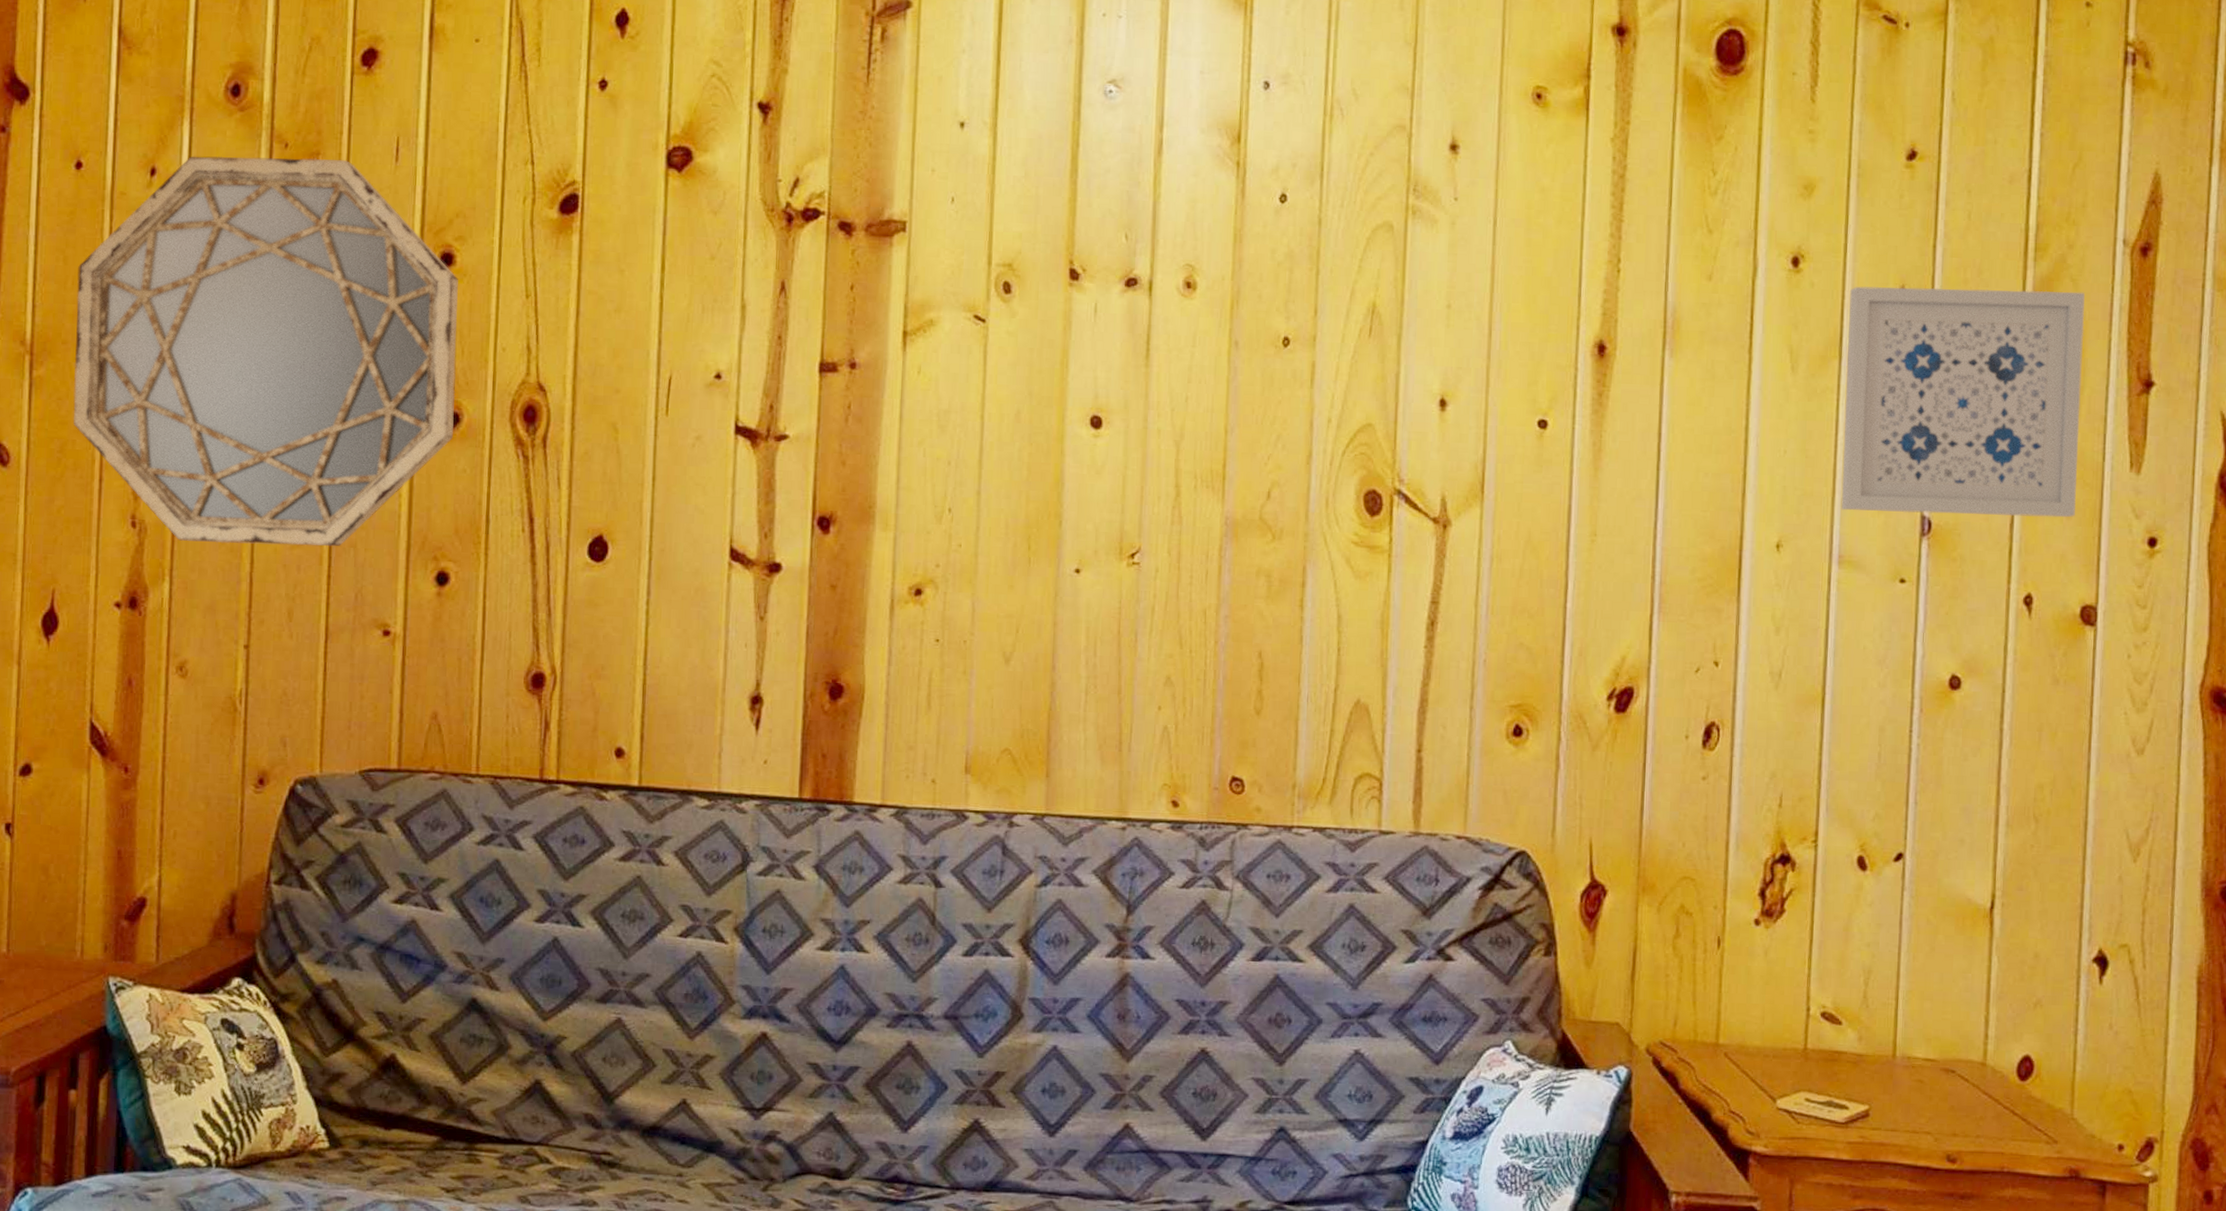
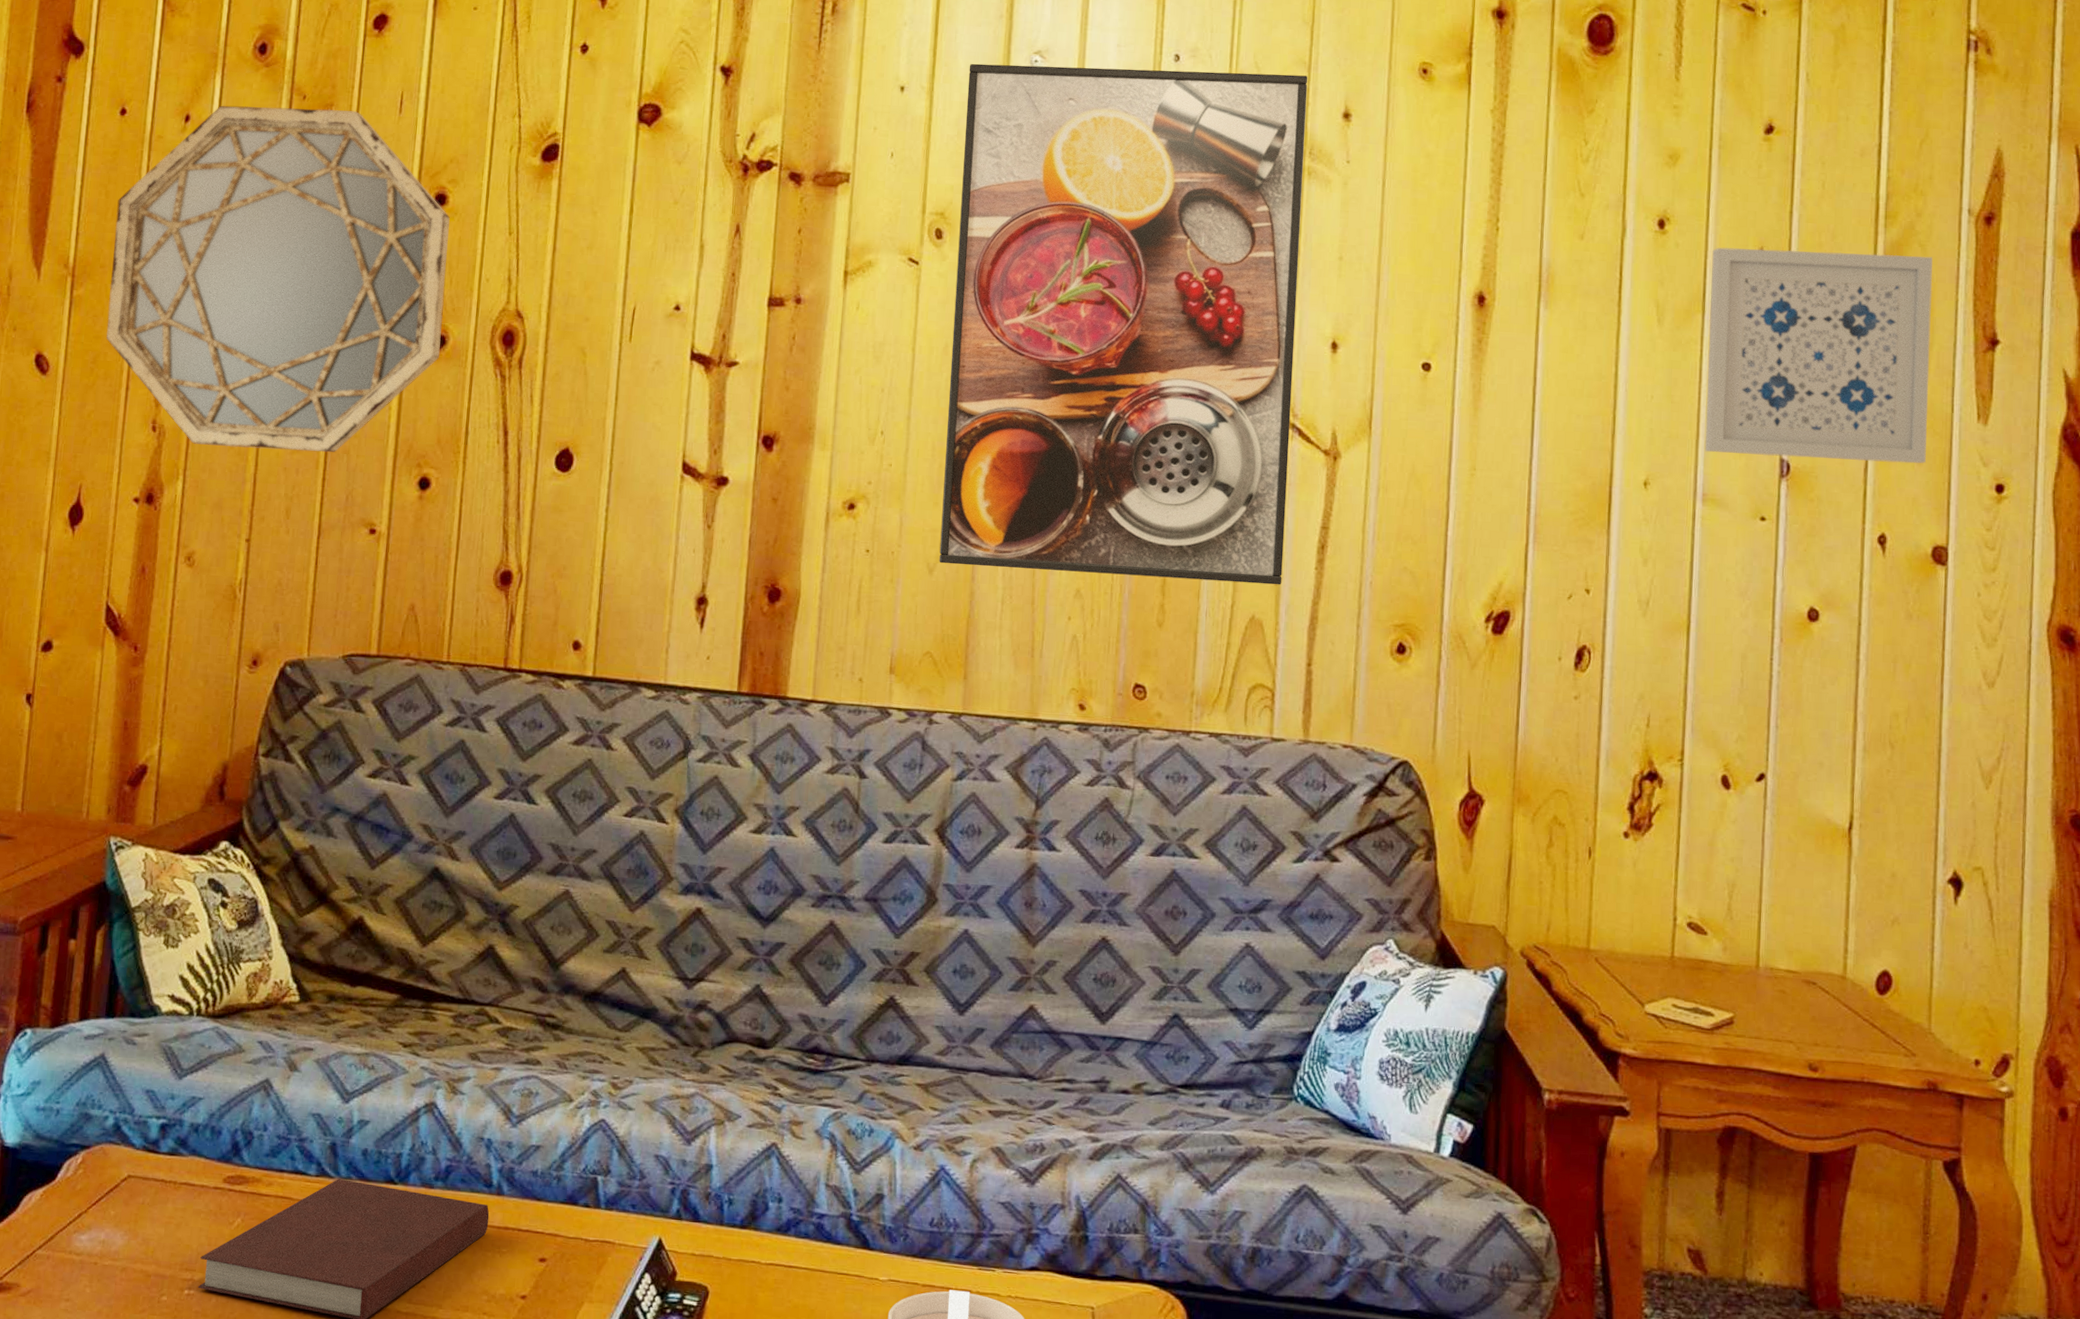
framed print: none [1016,95,1411,666] -> present [939,63,1308,585]

